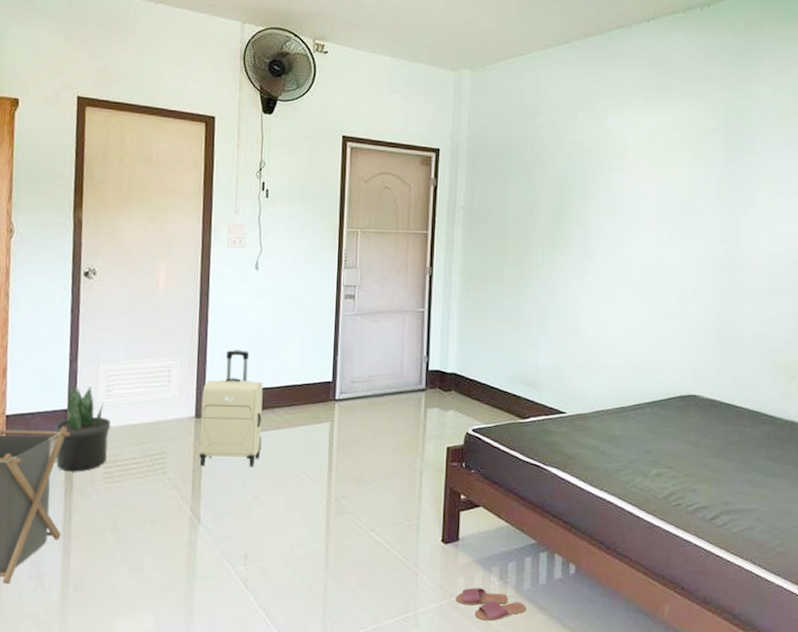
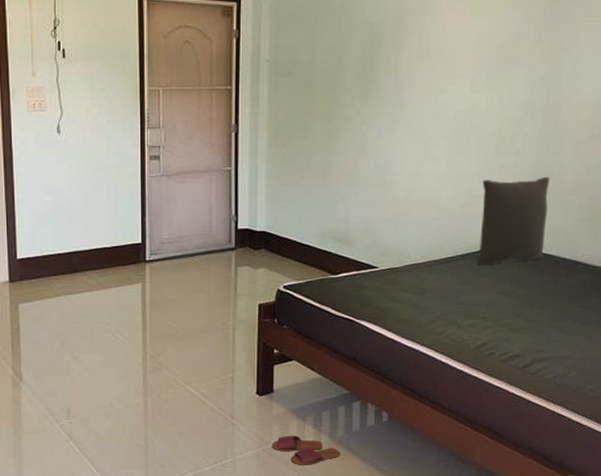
suitcase: present [200,349,263,468] -> none [14,214,76,329]
pillow: none [663,328,731,413] -> present [477,176,550,265]

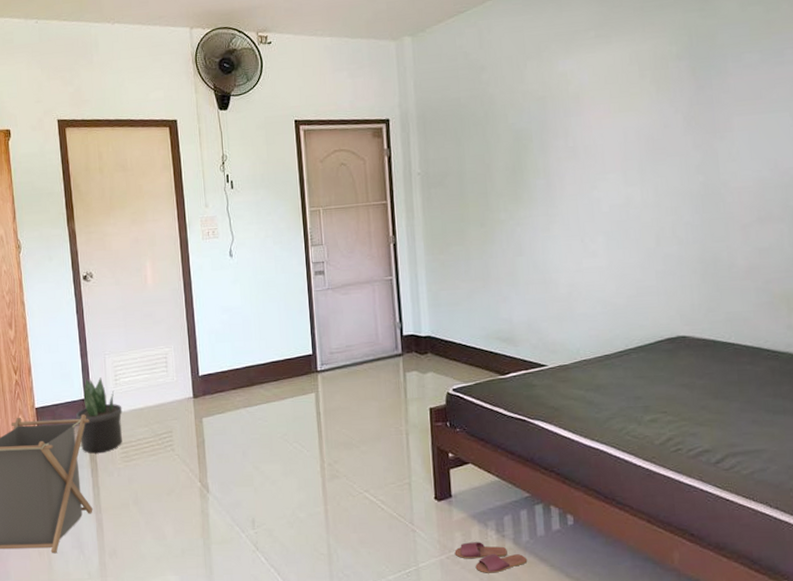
pillow: present [477,176,550,265] -> none [646,263,723,357]

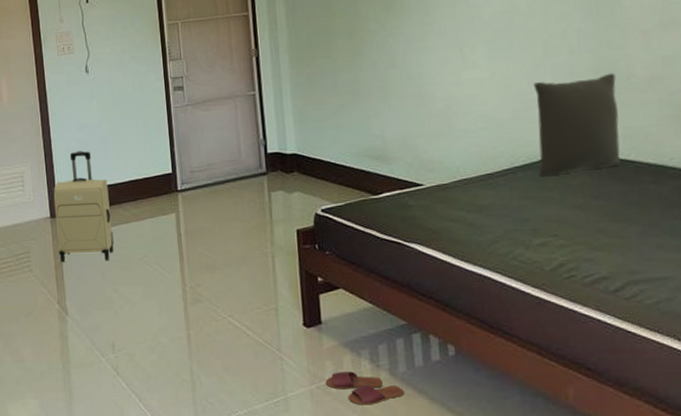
suitcase: none [196,332,255,442] -> present [53,150,114,263]
pillow: none [646,263,723,357] -> present [533,73,621,176]

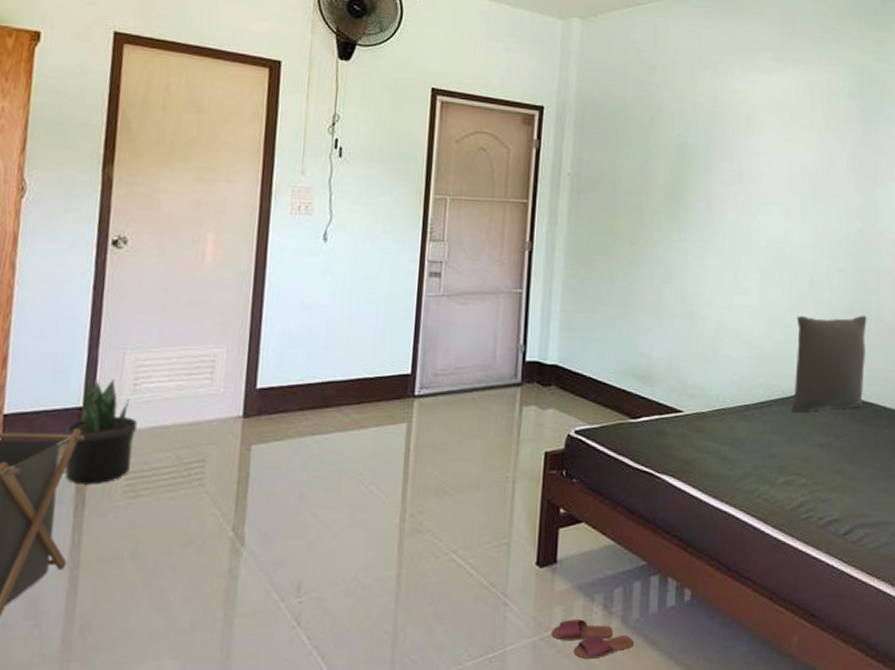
suitcase: present [53,150,114,263] -> none [246,335,328,478]

